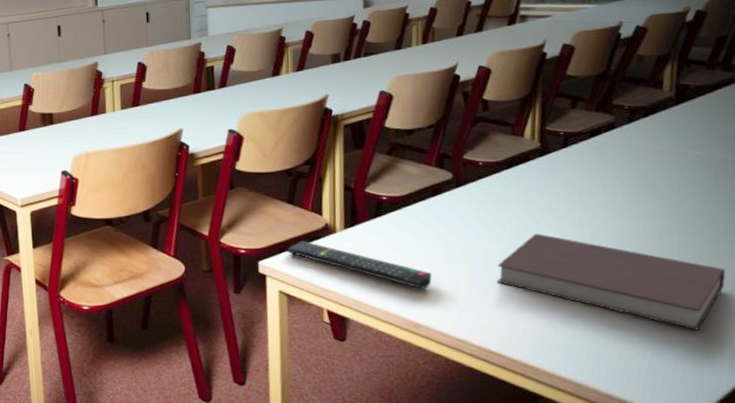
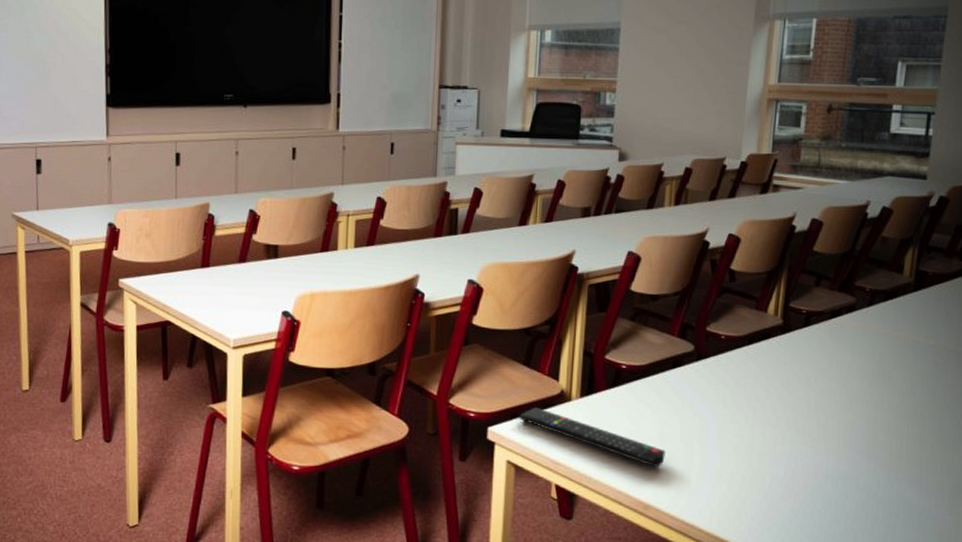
notebook: present [496,233,725,330] -> none [729,415,948,526]

